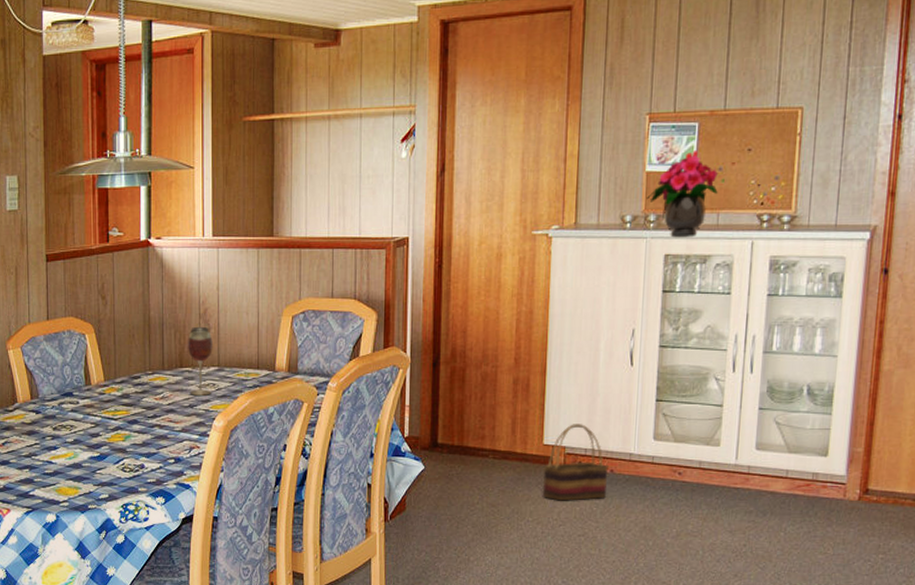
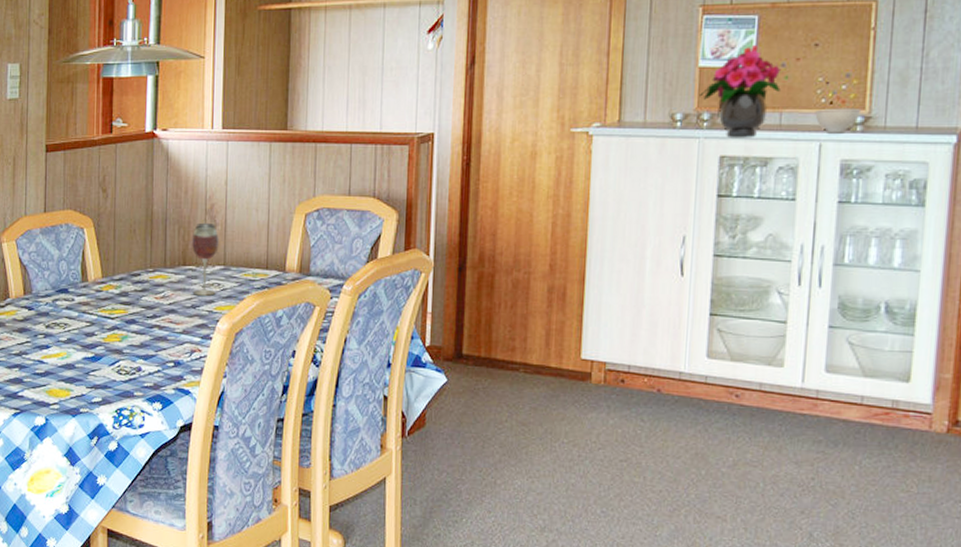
basket: present [542,424,609,501] -> none [579,337,655,423]
bowl: none [748,208,787,233] -> present [815,108,860,135]

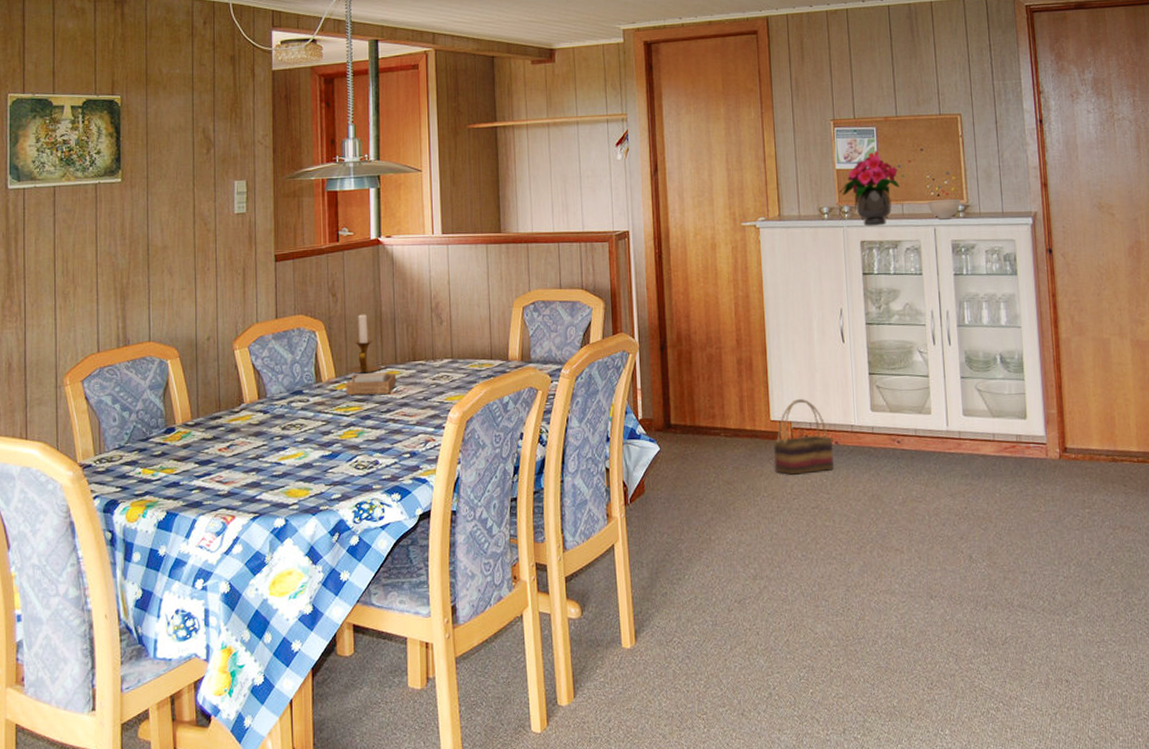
napkin holder: none [112,274,165,300] -> present [346,372,397,395]
candlestick: none [115,212,150,274] -> present [348,314,382,373]
wineglass: present [191,222,219,296] -> none [419,319,446,388]
basket: none [579,337,655,423] -> present [772,399,834,475]

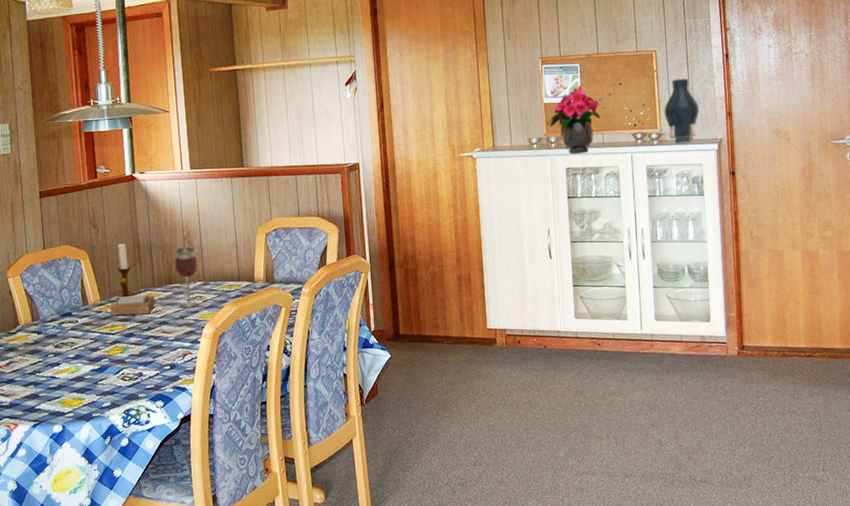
wineglass: none [419,319,446,388] -> present [174,247,199,308]
basket: present [772,399,834,475] -> none [489,309,543,376]
bowl: present [927,198,961,221] -> none [625,128,655,148]
vase: none [971,145,1011,217] -> present [664,78,700,144]

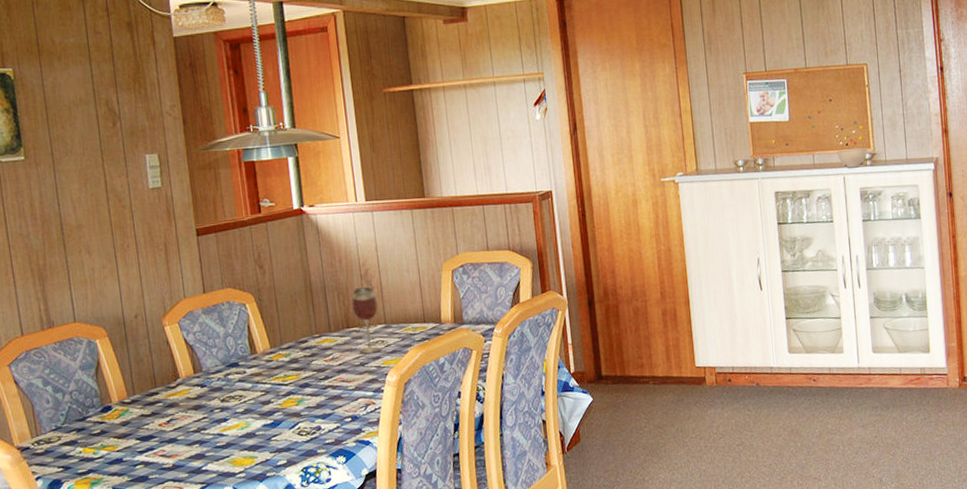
napkin holder: present [110,295,156,316] -> none [281,340,332,365]
candlestick: present [111,243,141,296] -> none [282,284,316,343]
potted flower: present [547,86,601,155] -> none [753,103,810,178]
bowl: none [625,128,655,148] -> present [837,147,868,169]
vase: present [664,78,700,144] -> none [877,93,914,164]

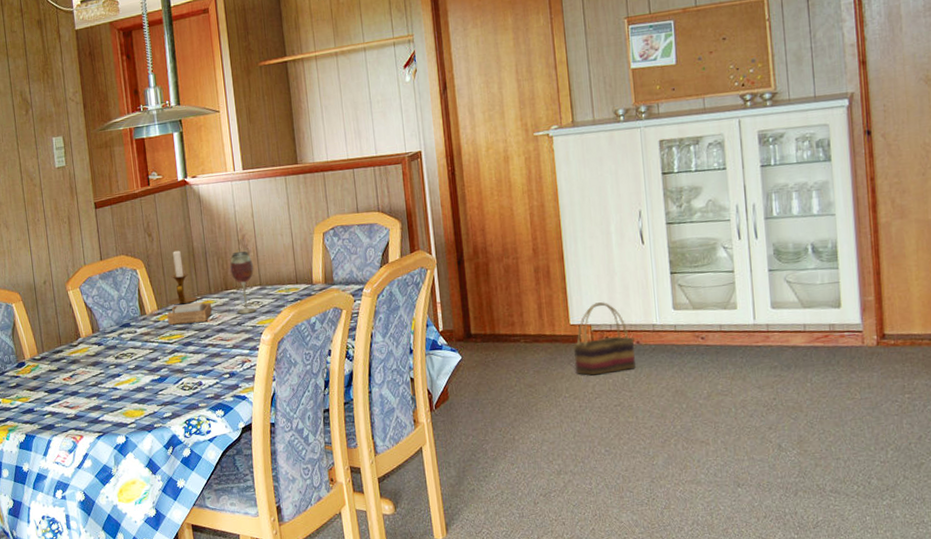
napkin holder: none [281,340,332,365] -> present [167,302,212,325]
candlestick: none [282,284,316,343] -> present [168,250,198,305]
basket: none [698,345,756,416] -> present [572,302,636,376]
bowl: present [837,147,868,169] -> none [731,87,768,112]

